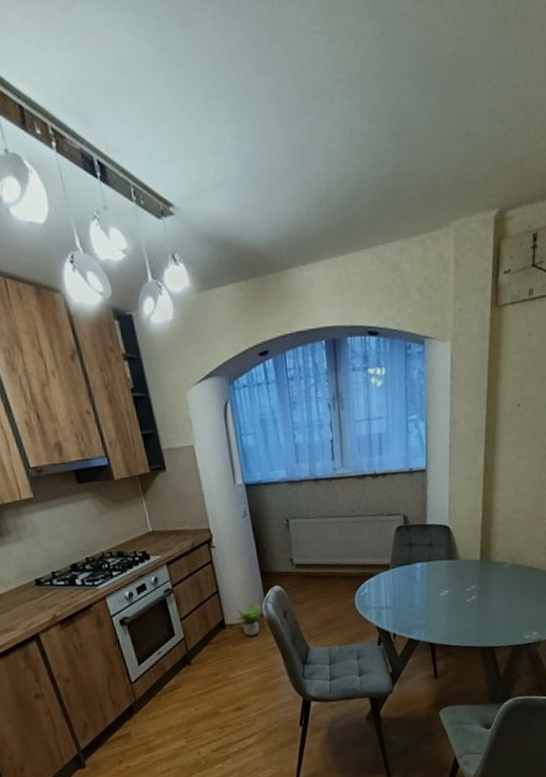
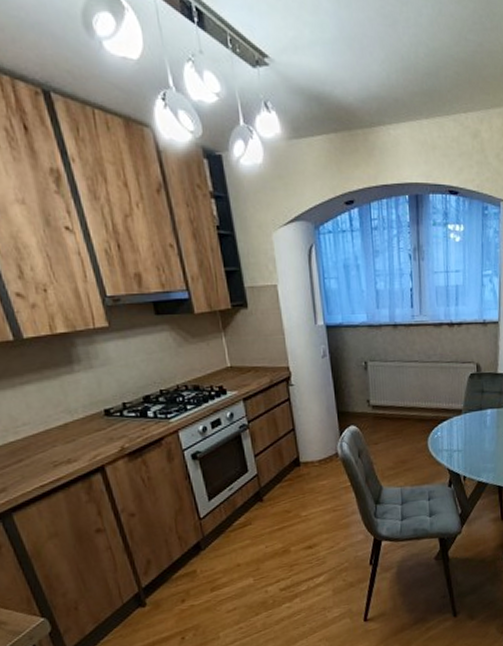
potted plant: present [233,603,265,636] -> none [308,442,340,474]

